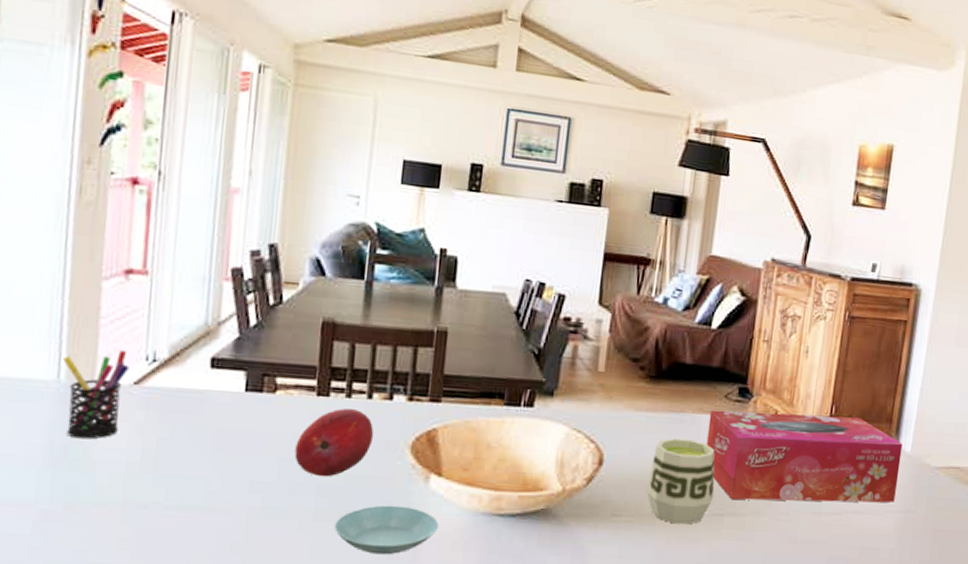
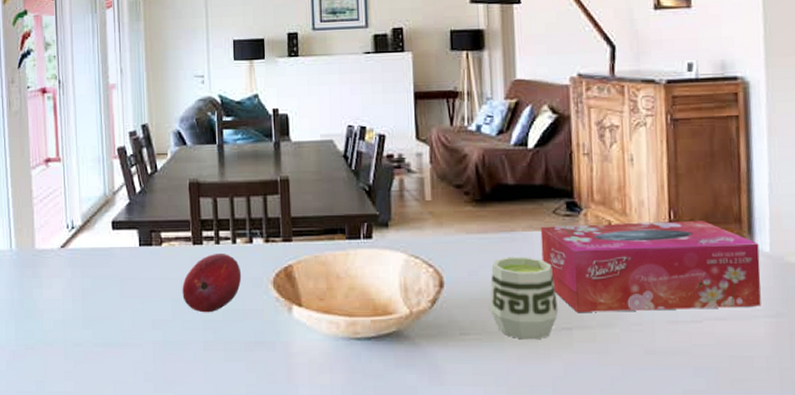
pen holder: present [63,350,130,439] -> none [12,222,57,294]
saucer: present [335,505,439,555] -> none [221,334,306,378]

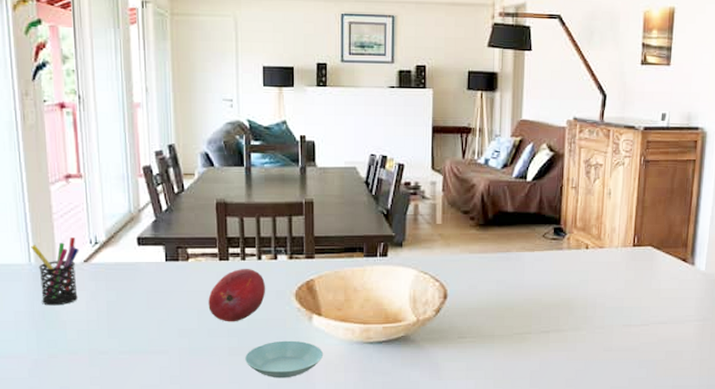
pen holder: none [12,222,57,294] -> present [31,237,79,306]
saucer: none [221,334,306,378] -> present [245,340,324,378]
cup: present [490,256,559,340] -> none [485,273,540,341]
tissue box: present [540,221,761,313] -> none [530,245,698,320]

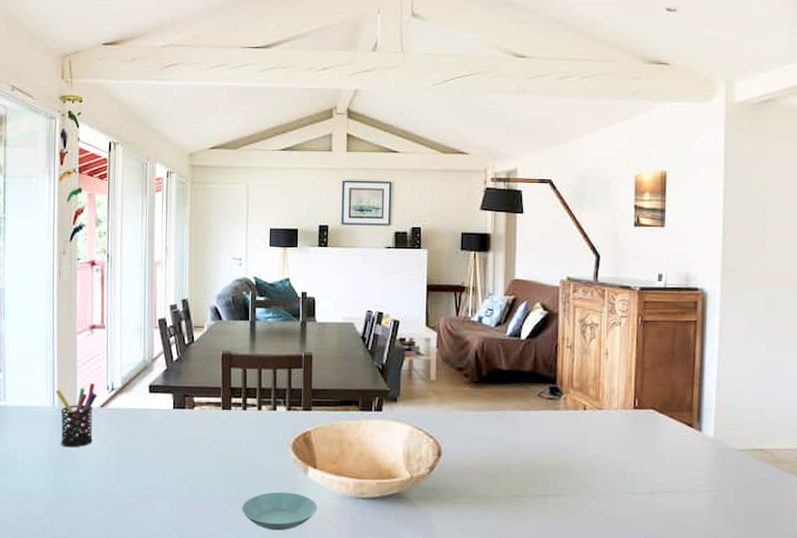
fruit: present [208,268,266,322] -> none [210,418,265,471]

